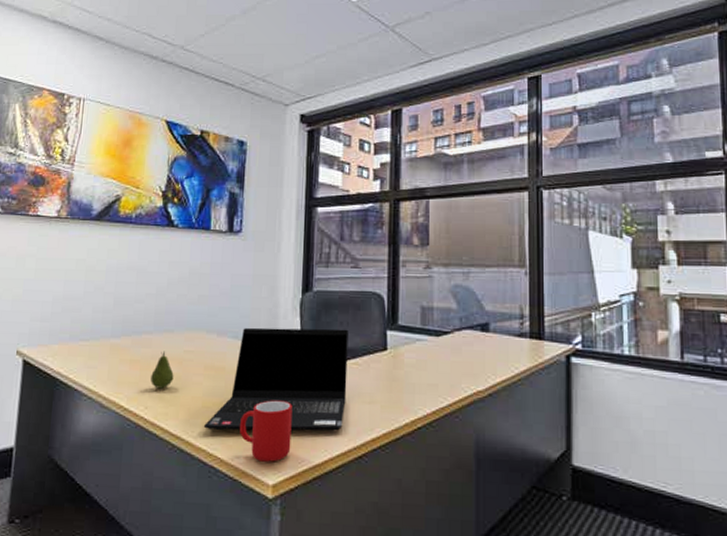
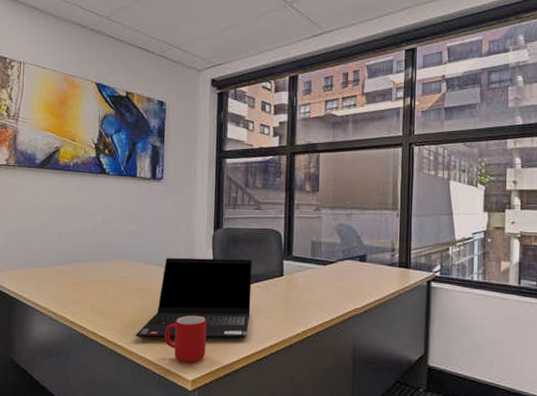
fruit: present [151,351,174,389] -> none [91,276,110,306]

